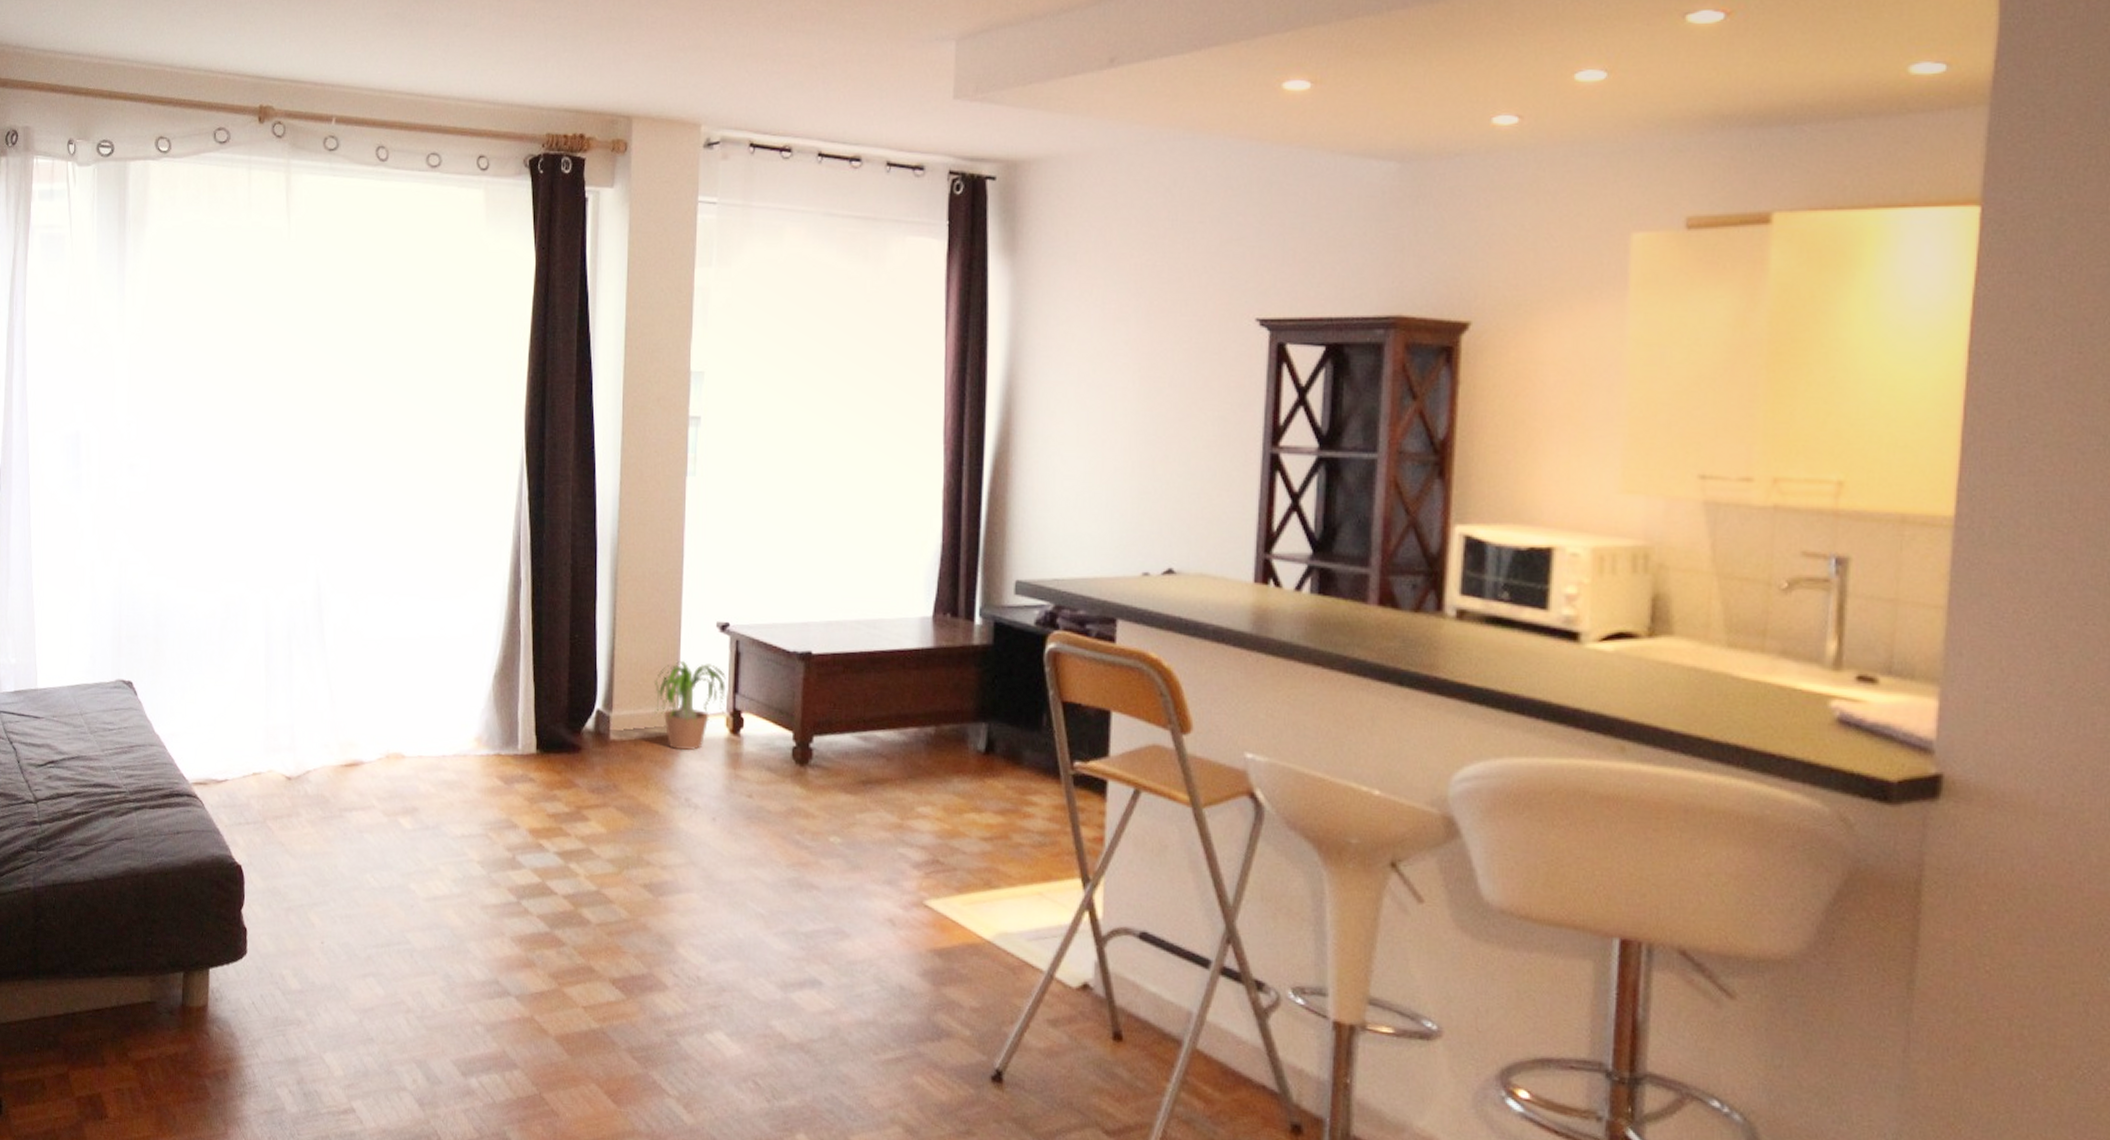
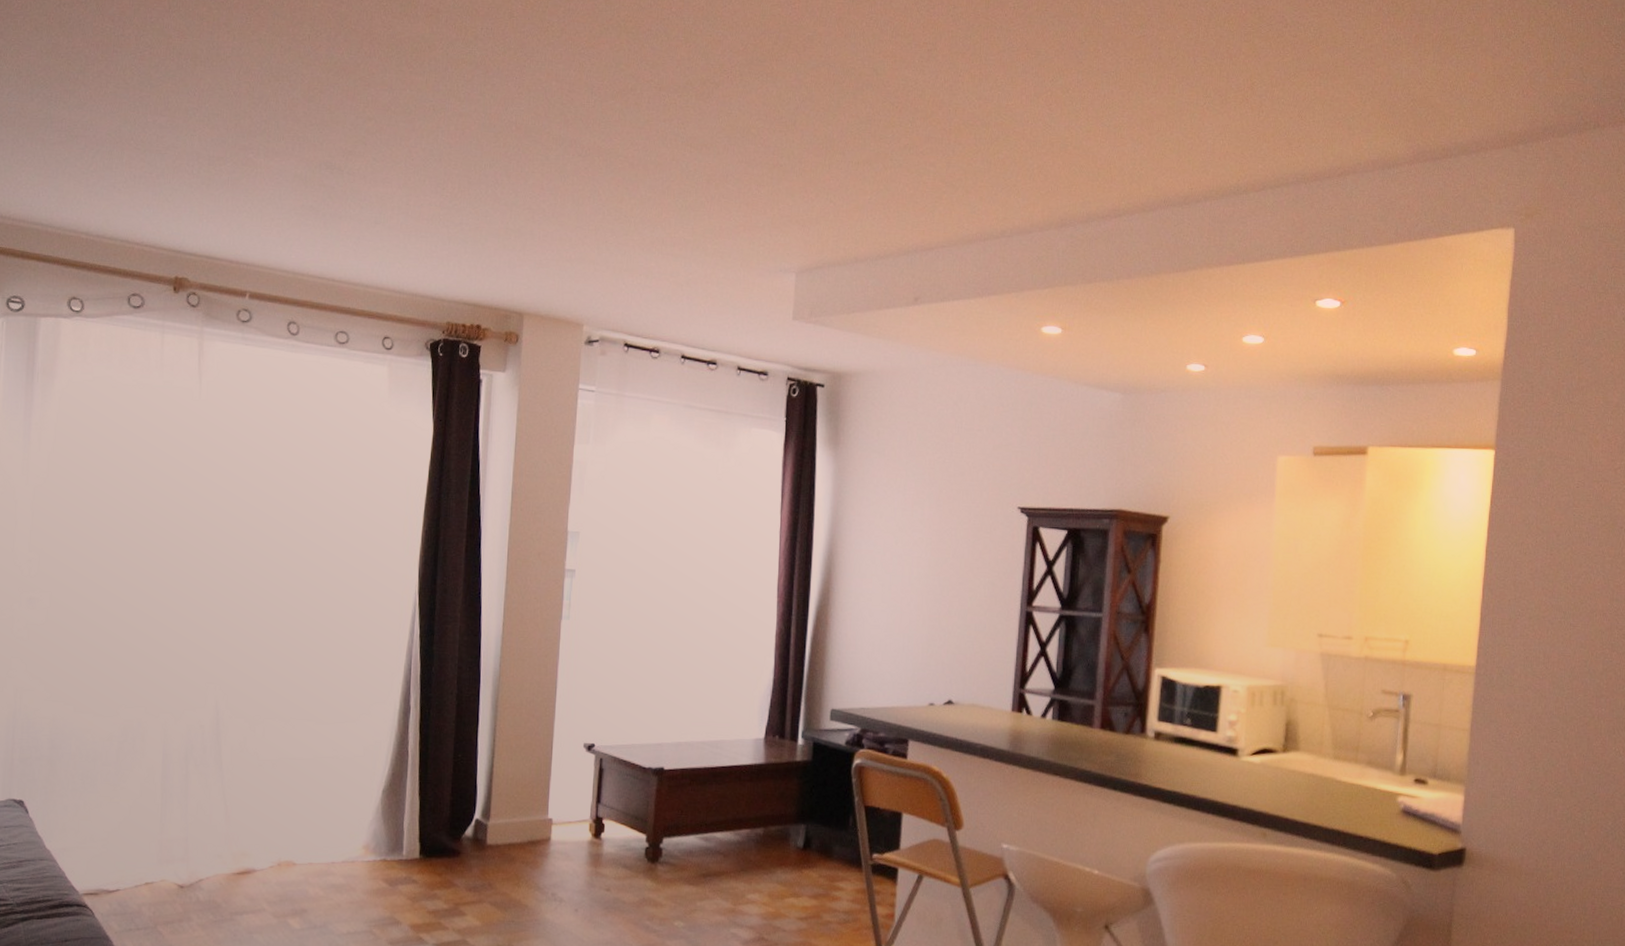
potted plant: present [653,661,734,751] -> none [526,776,596,853]

